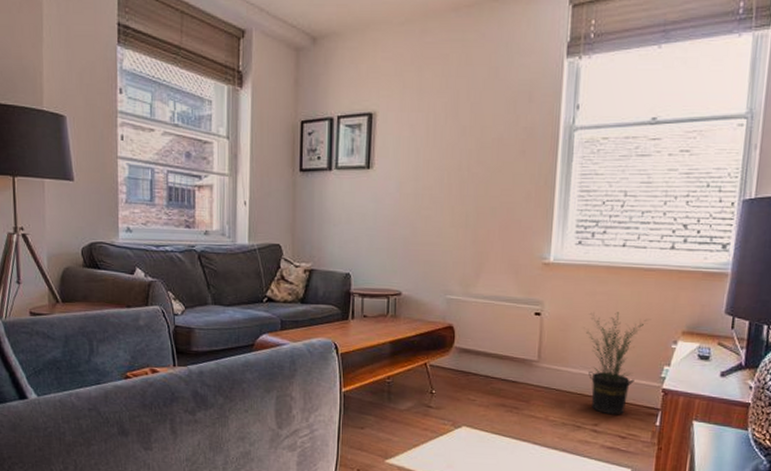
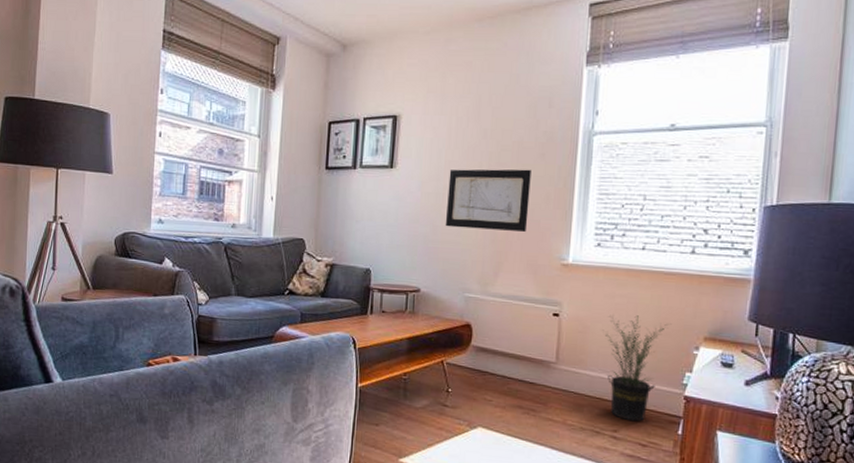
wall art: none [425,167,512,231] -> present [445,169,531,232]

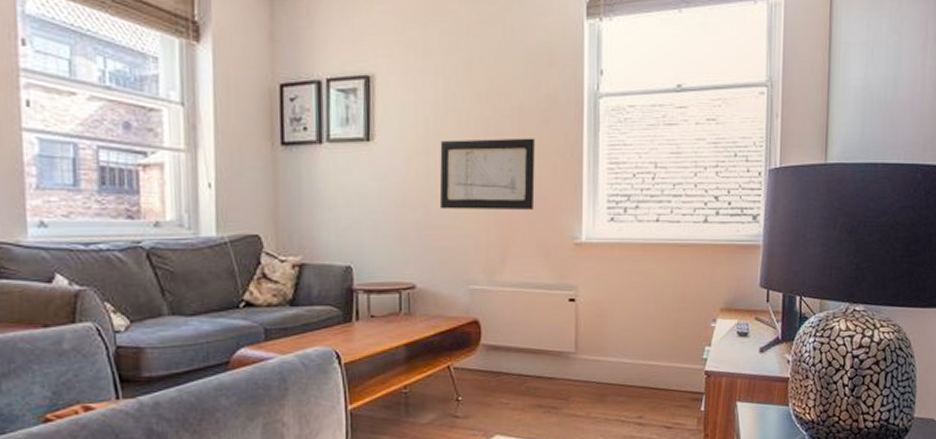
potted plant: present [605,315,672,422] -> none [624,292,689,405]

